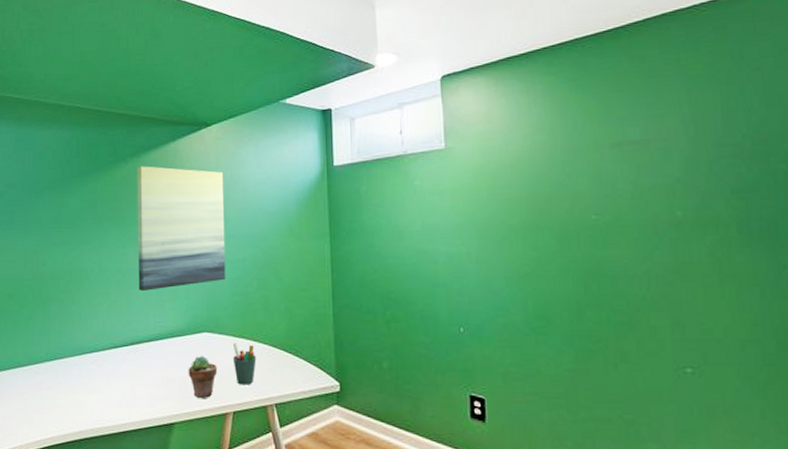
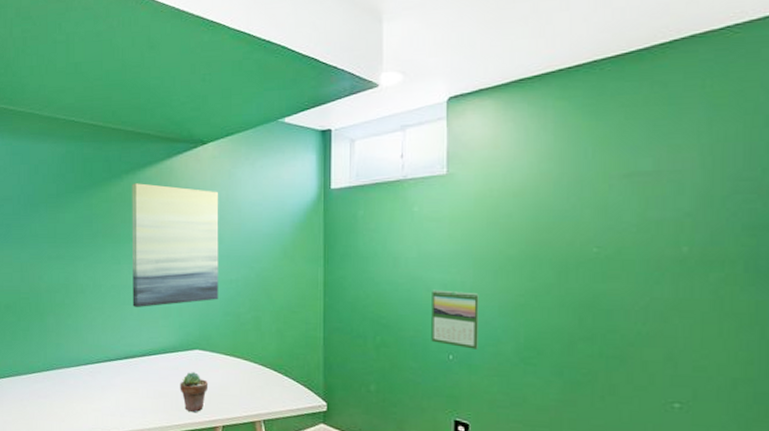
pen holder: present [232,343,257,385] -> none [223,361,247,402]
calendar: none [438,262,488,321] -> present [431,289,479,350]

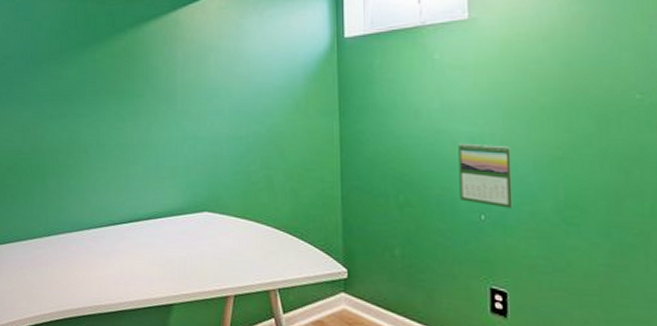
wall art: present [132,183,219,307] -> none [136,37,228,167]
potted succulent: present [180,372,209,413] -> none [188,236,219,281]

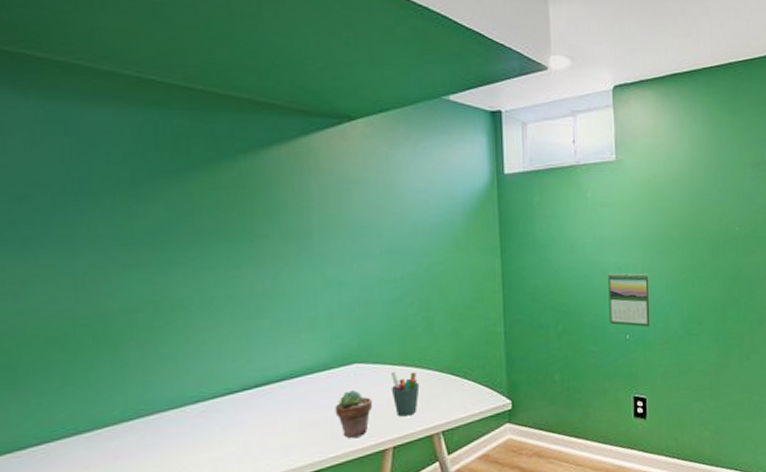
potted succulent: none [188,236,219,281] -> present [335,390,373,439]
pen holder: none [234,223,259,268] -> present [391,371,420,417]

